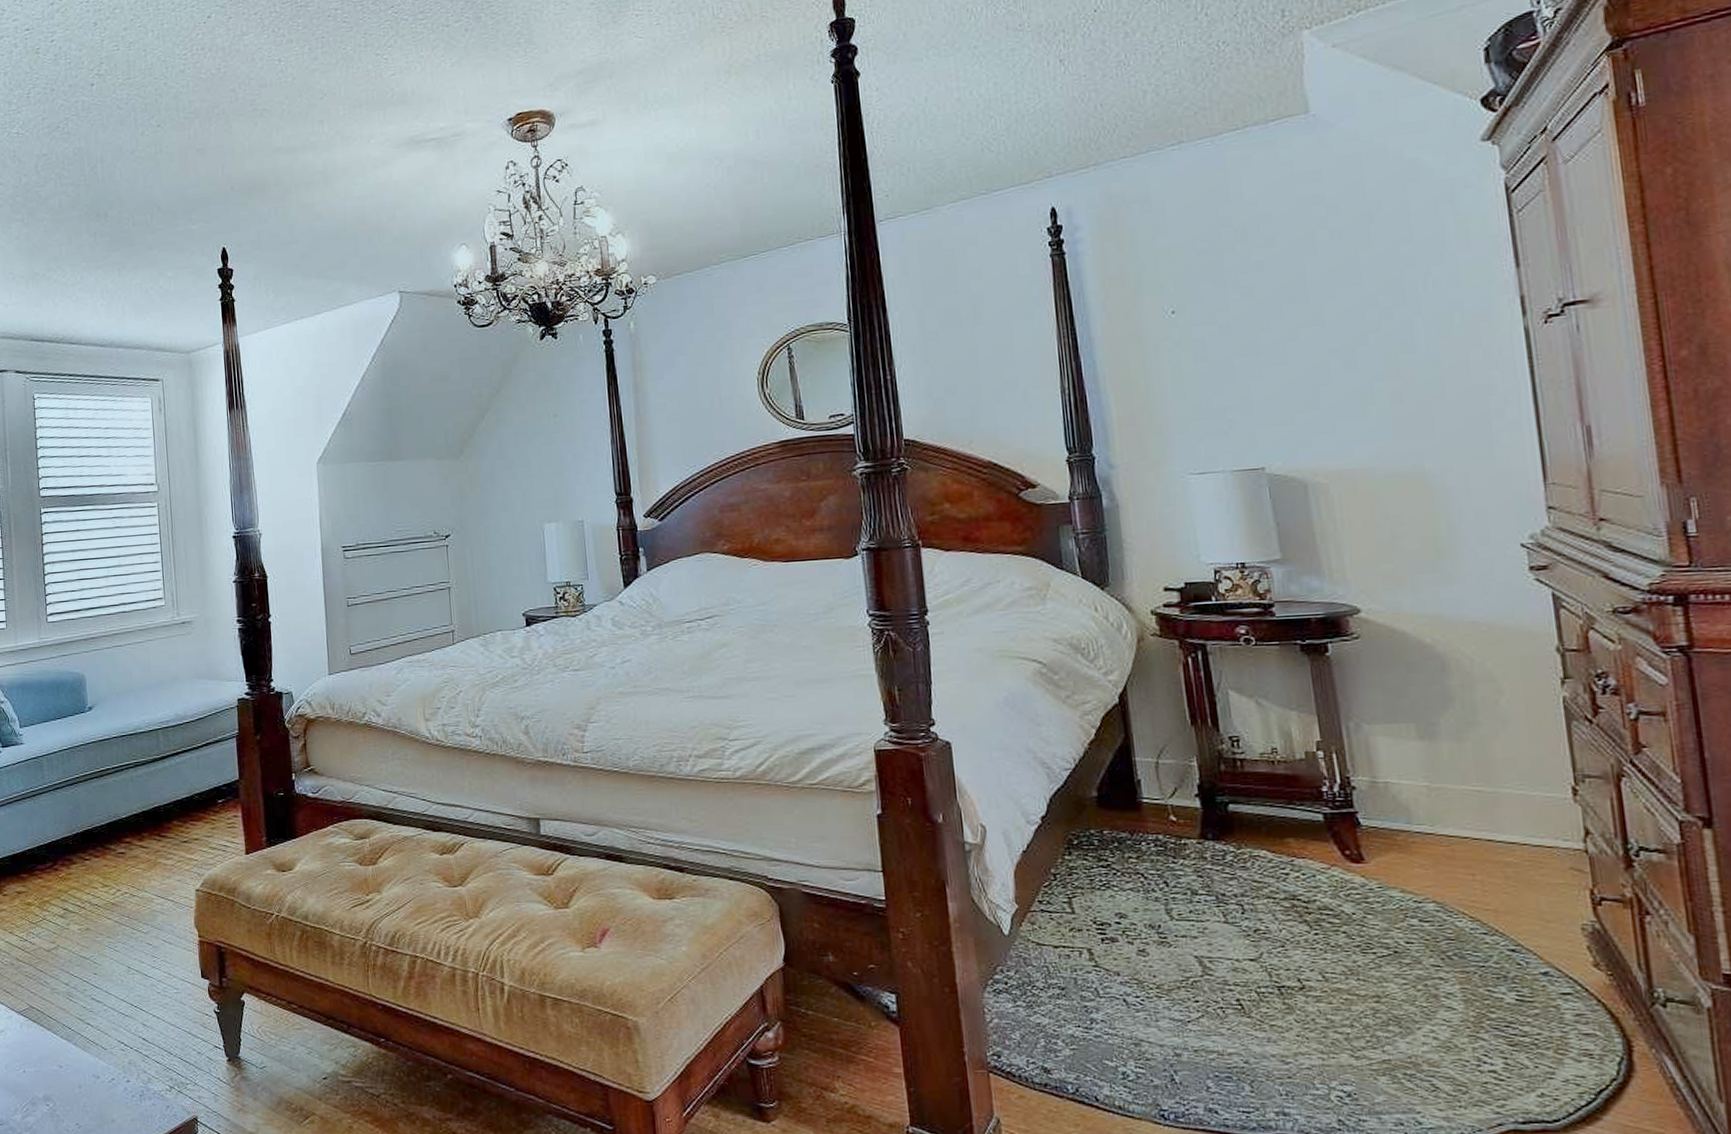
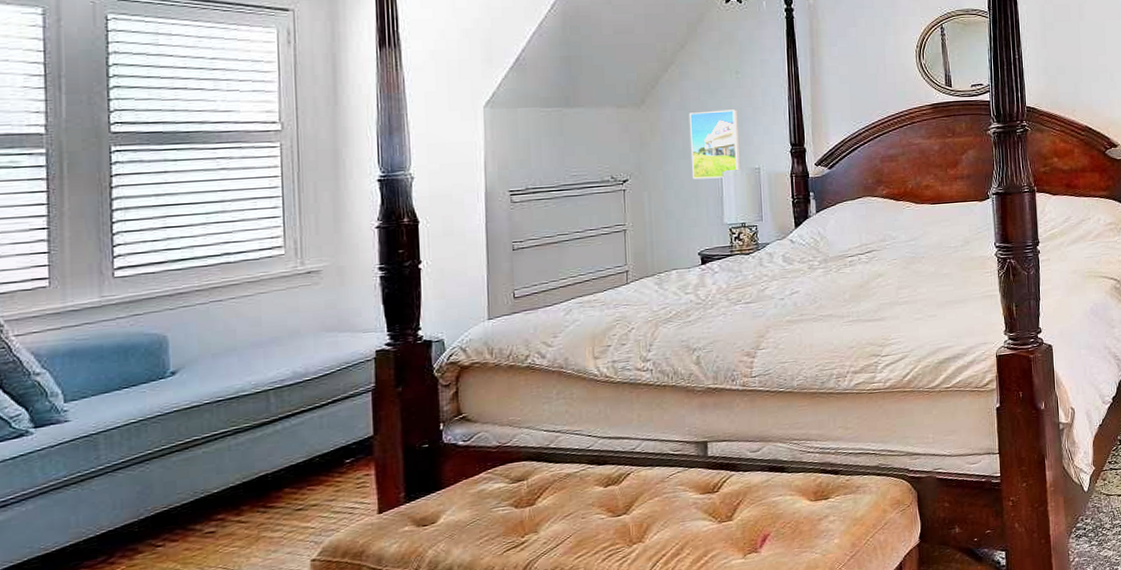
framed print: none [507,456,564,534] -> present [688,109,741,180]

